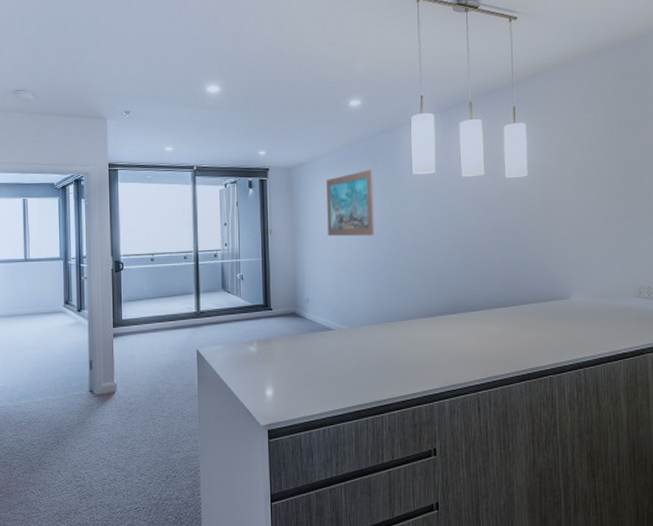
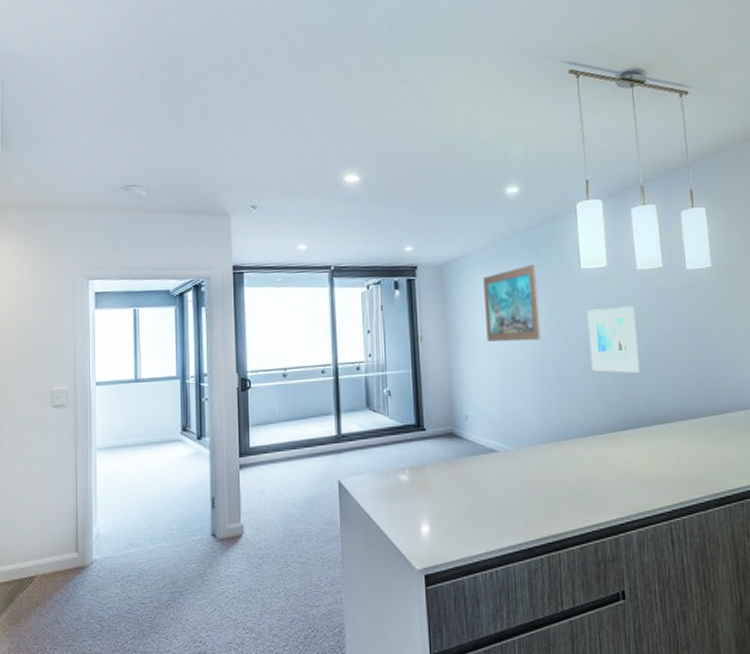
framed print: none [416,208,460,268] -> present [587,306,640,374]

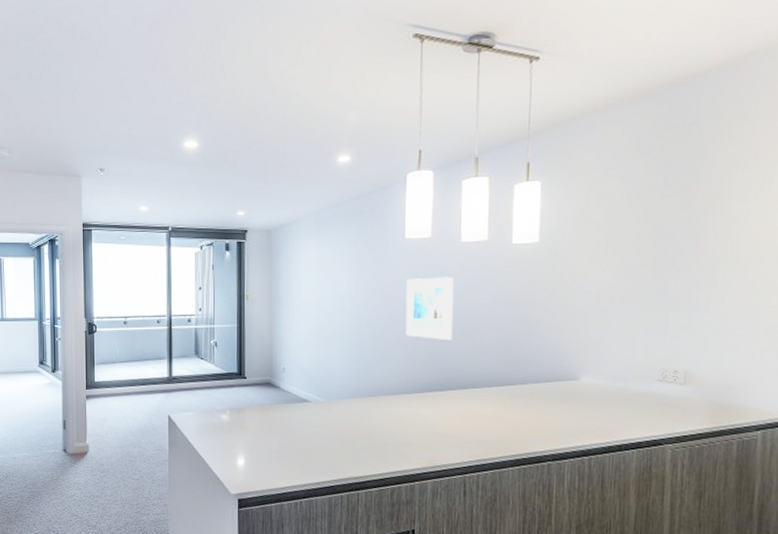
wall art: present [483,264,541,342] -> none [308,232,361,305]

